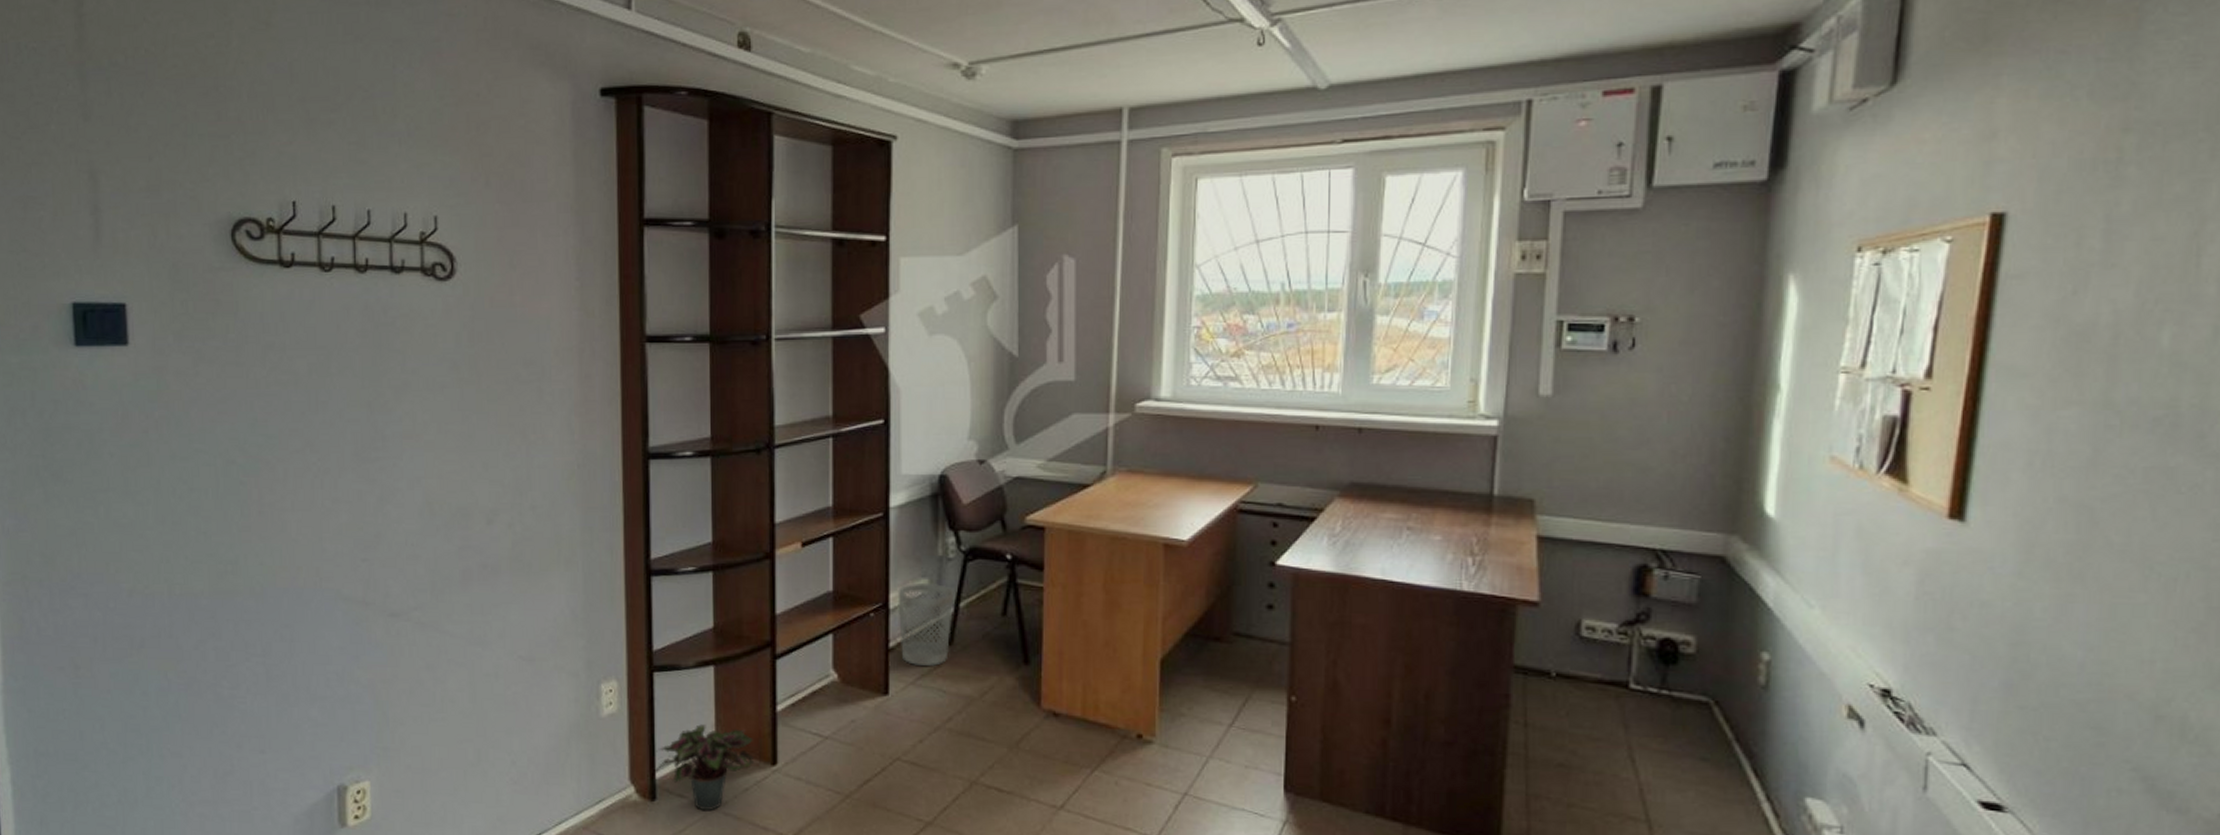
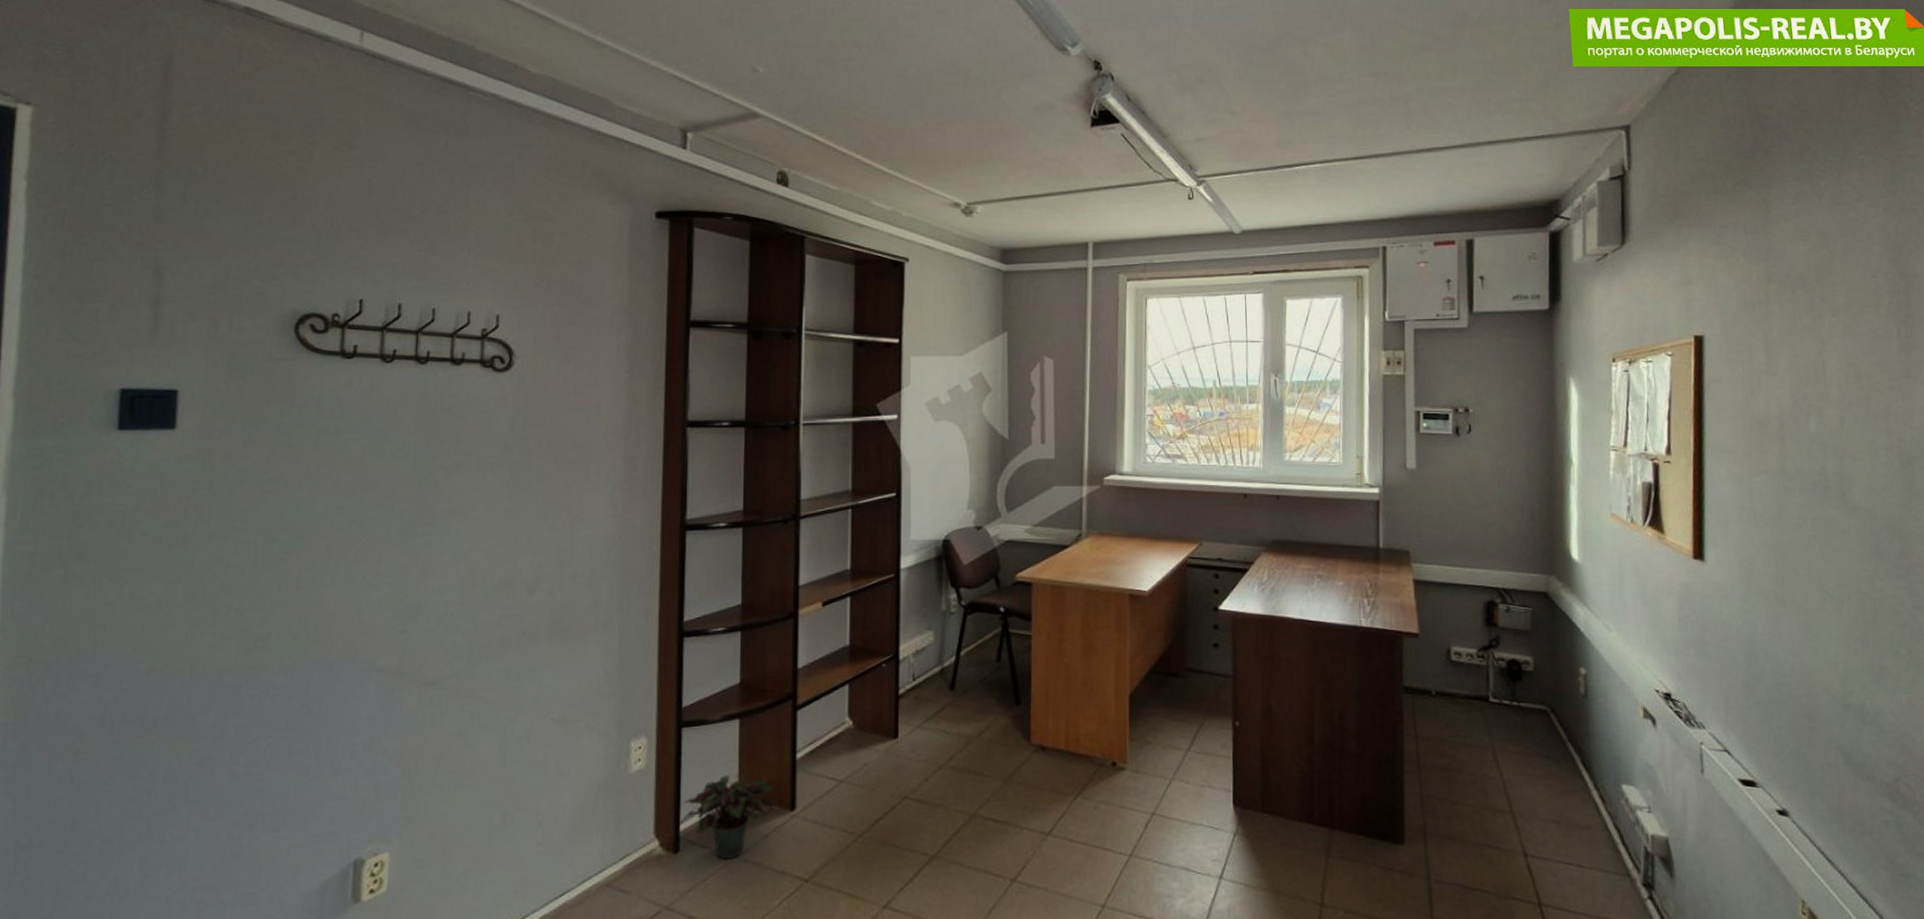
wastebasket: present [897,584,955,666] -> none [907,636,956,710]

